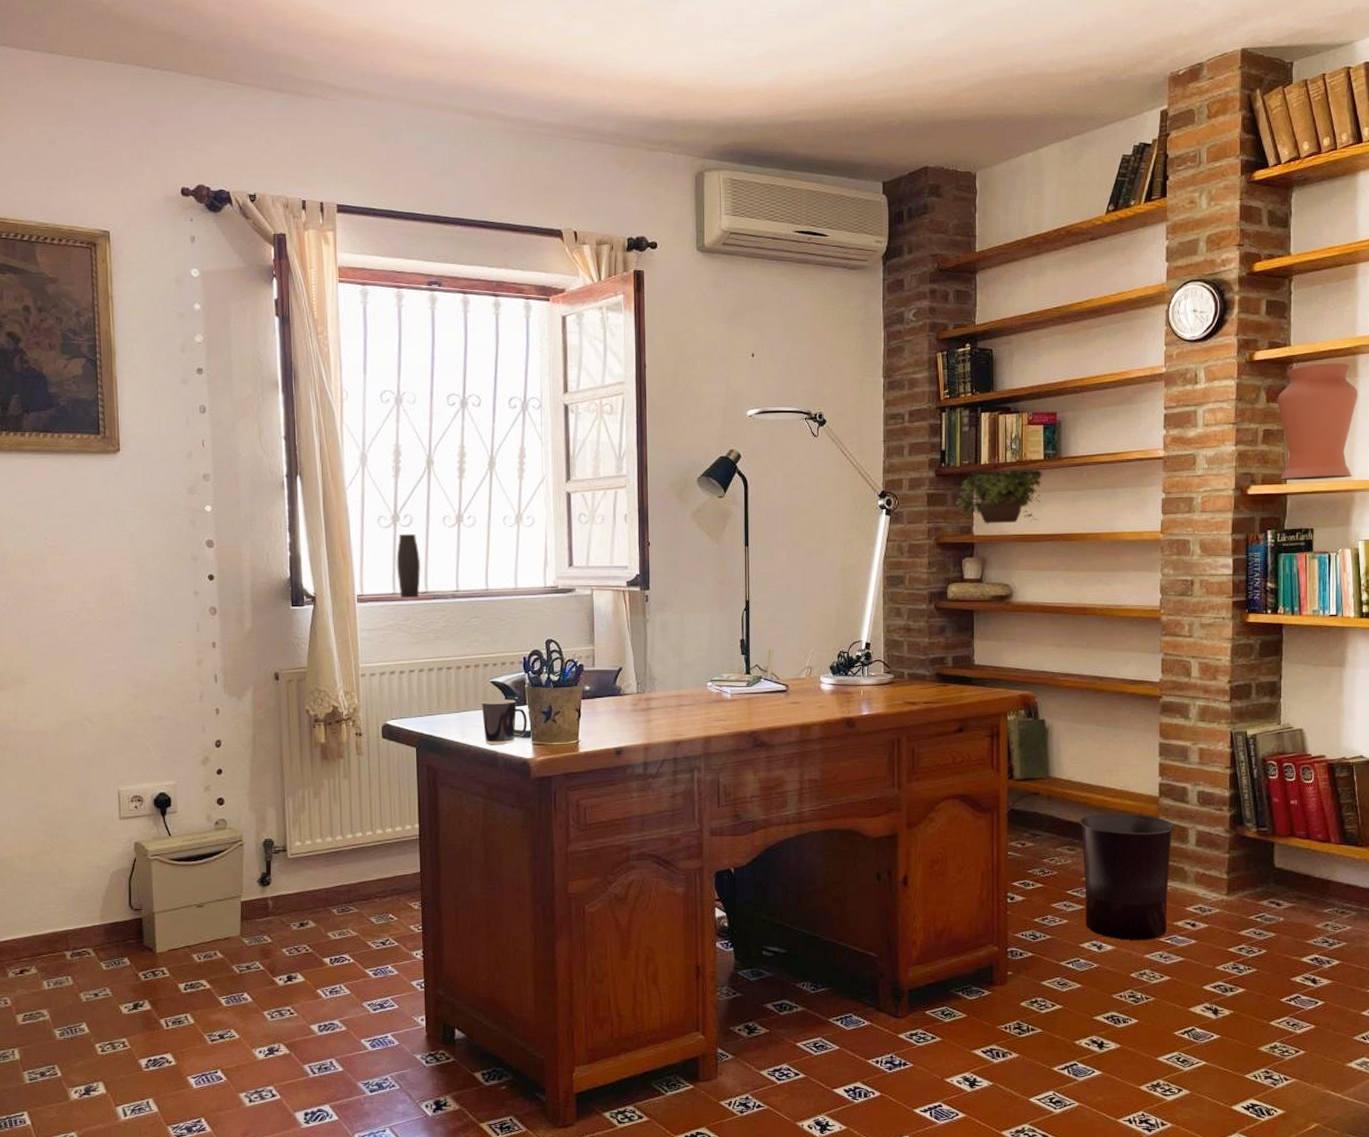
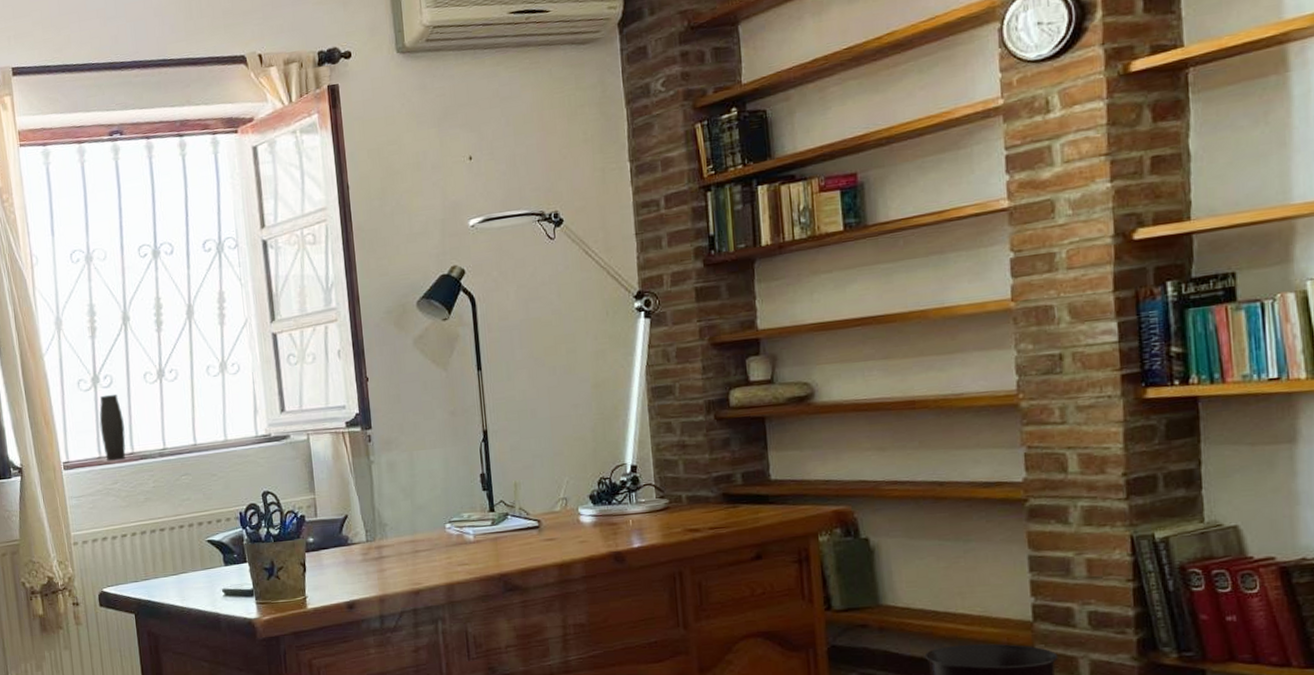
mug: present [481,699,527,745] -> none [198,558,249,607]
potted plant: present [953,468,1043,524] -> none [729,242,844,315]
decorative vase: present [1277,363,1358,481] -> none [1169,56,1292,218]

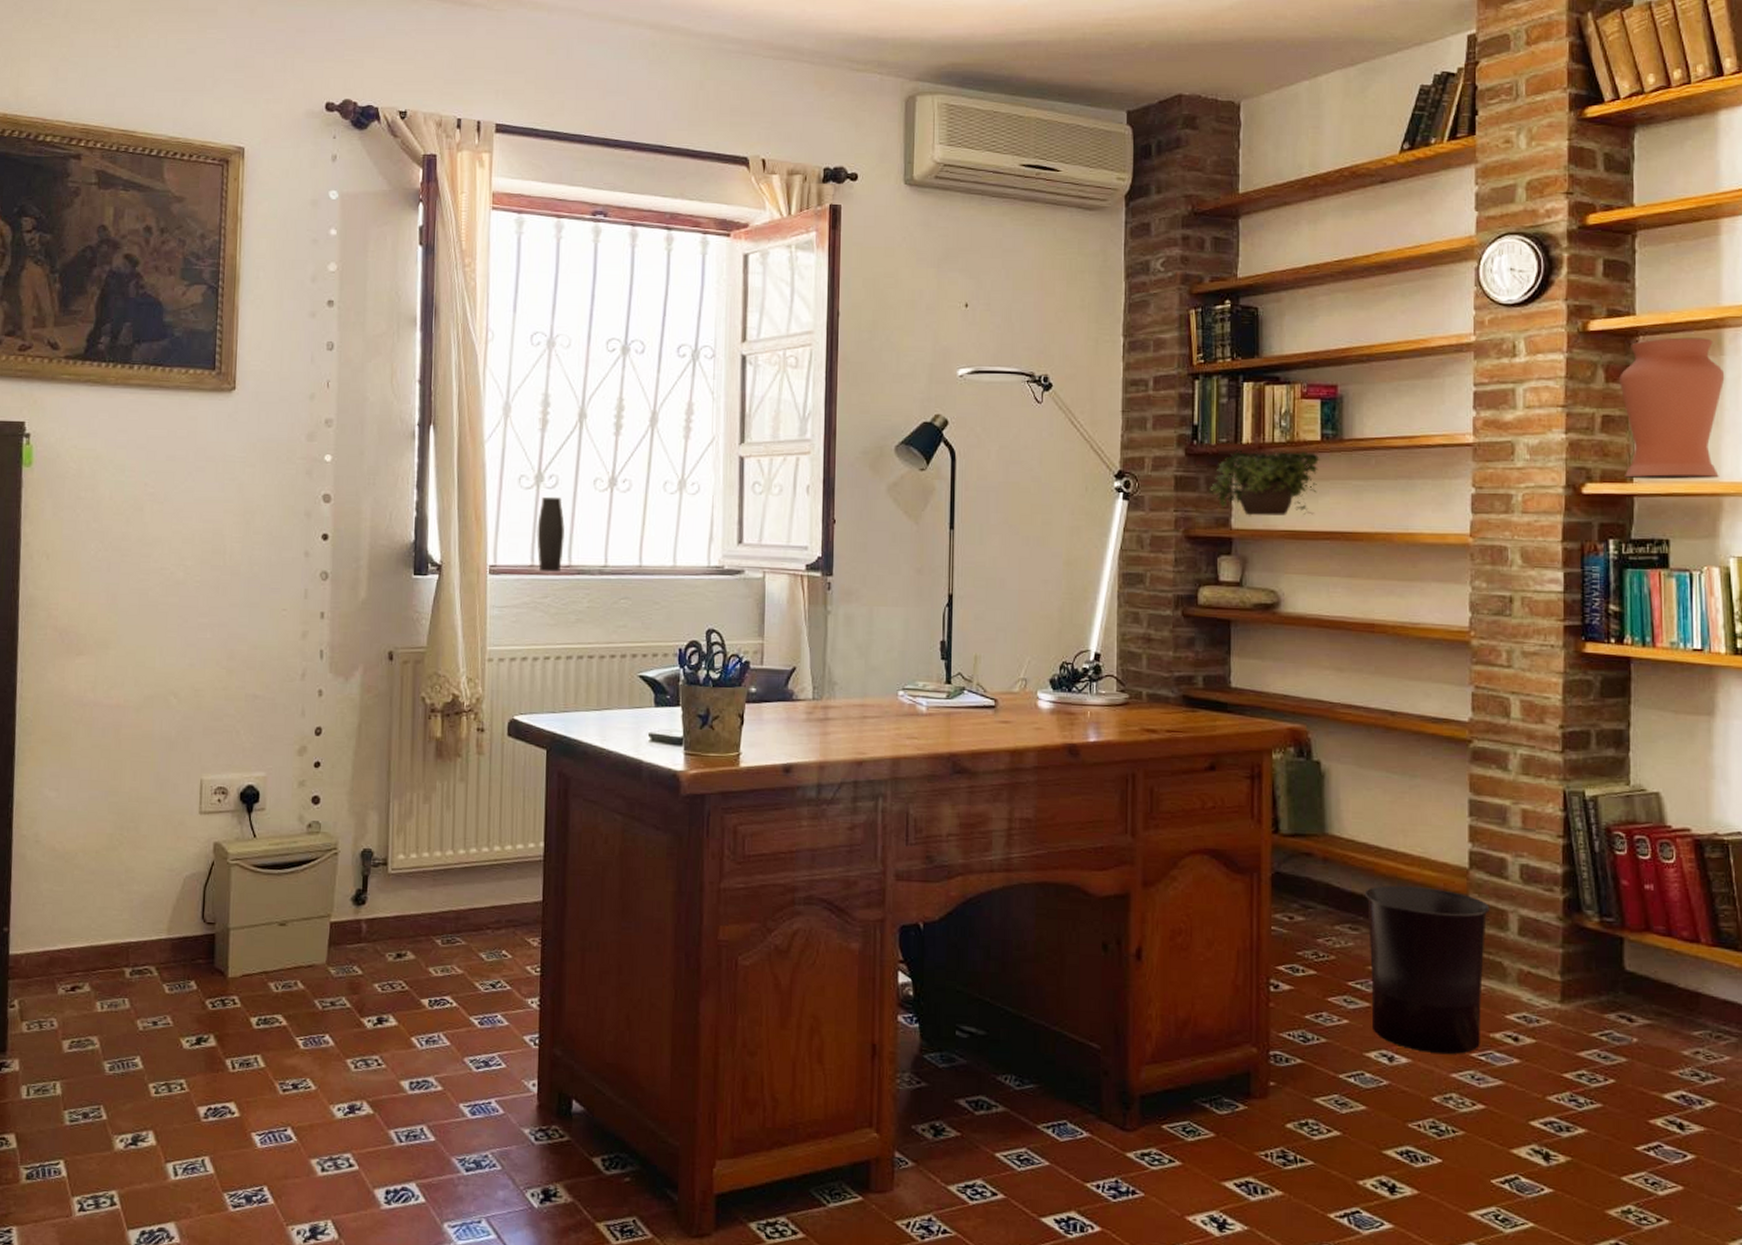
potted plant: none [729,242,844,315] -> present [1207,449,1320,516]
decorative vase: none [1169,56,1292,218] -> present [1619,337,1725,480]

